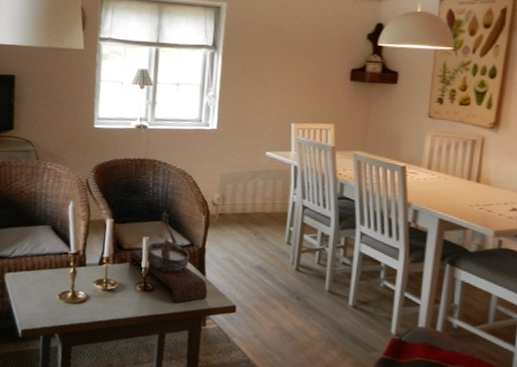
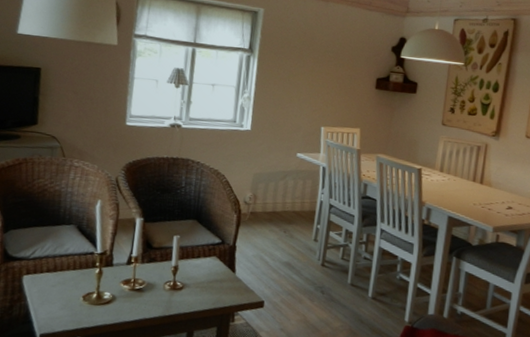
bonsai tree: present [129,210,208,303] -> none [158,208,237,301]

